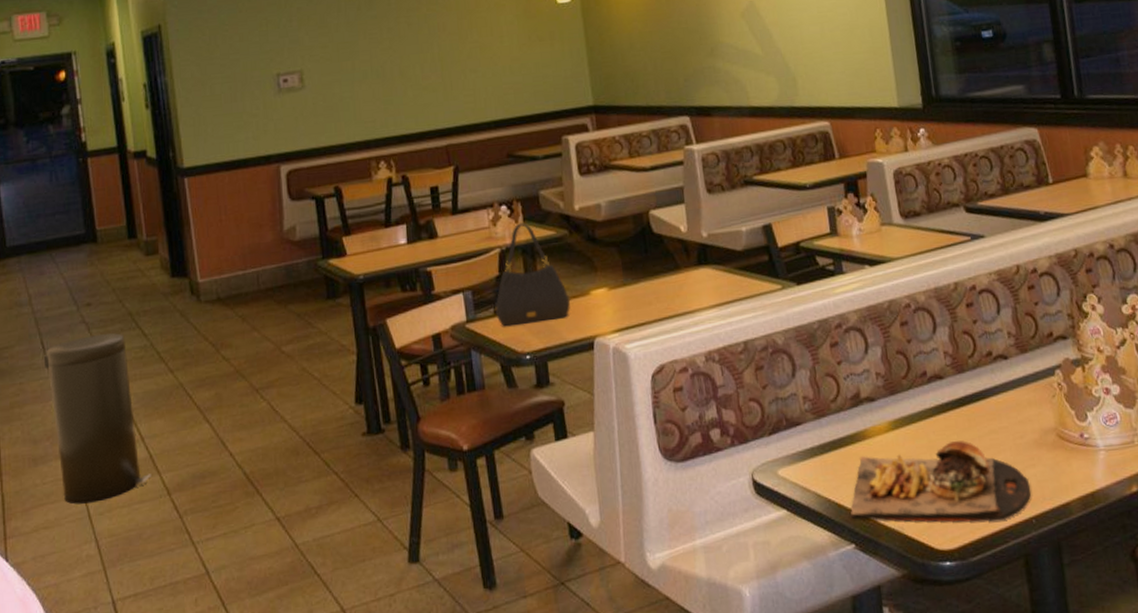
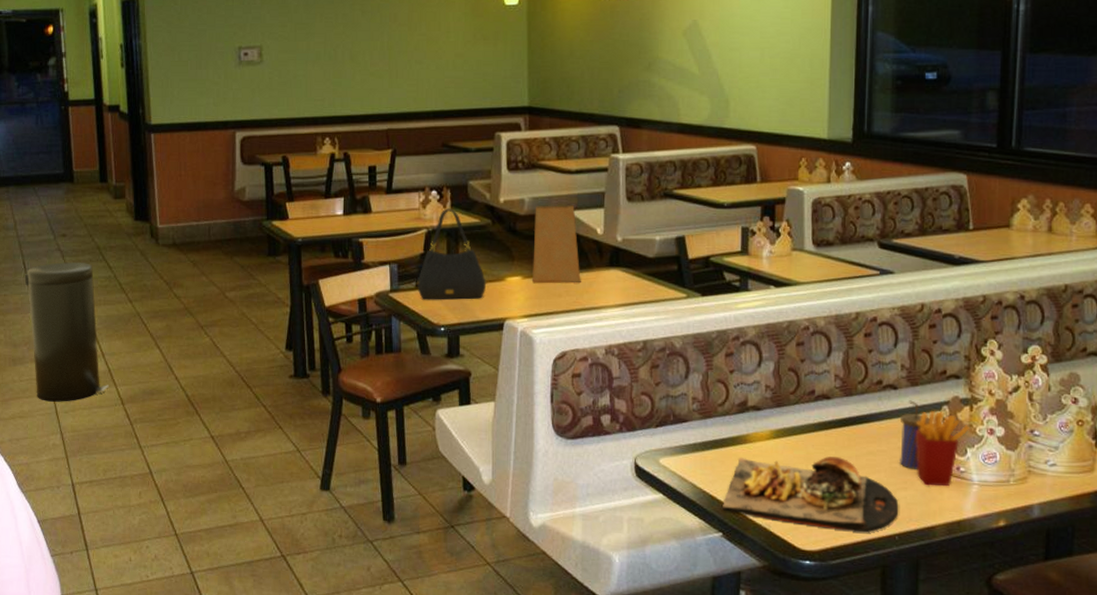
paper bag: none [612,204,670,294] -> present [532,205,581,284]
beverage cup: none [1016,368,1046,443] -> present [900,400,930,469]
french fries: none [1032,376,1086,459] -> present [915,410,969,486]

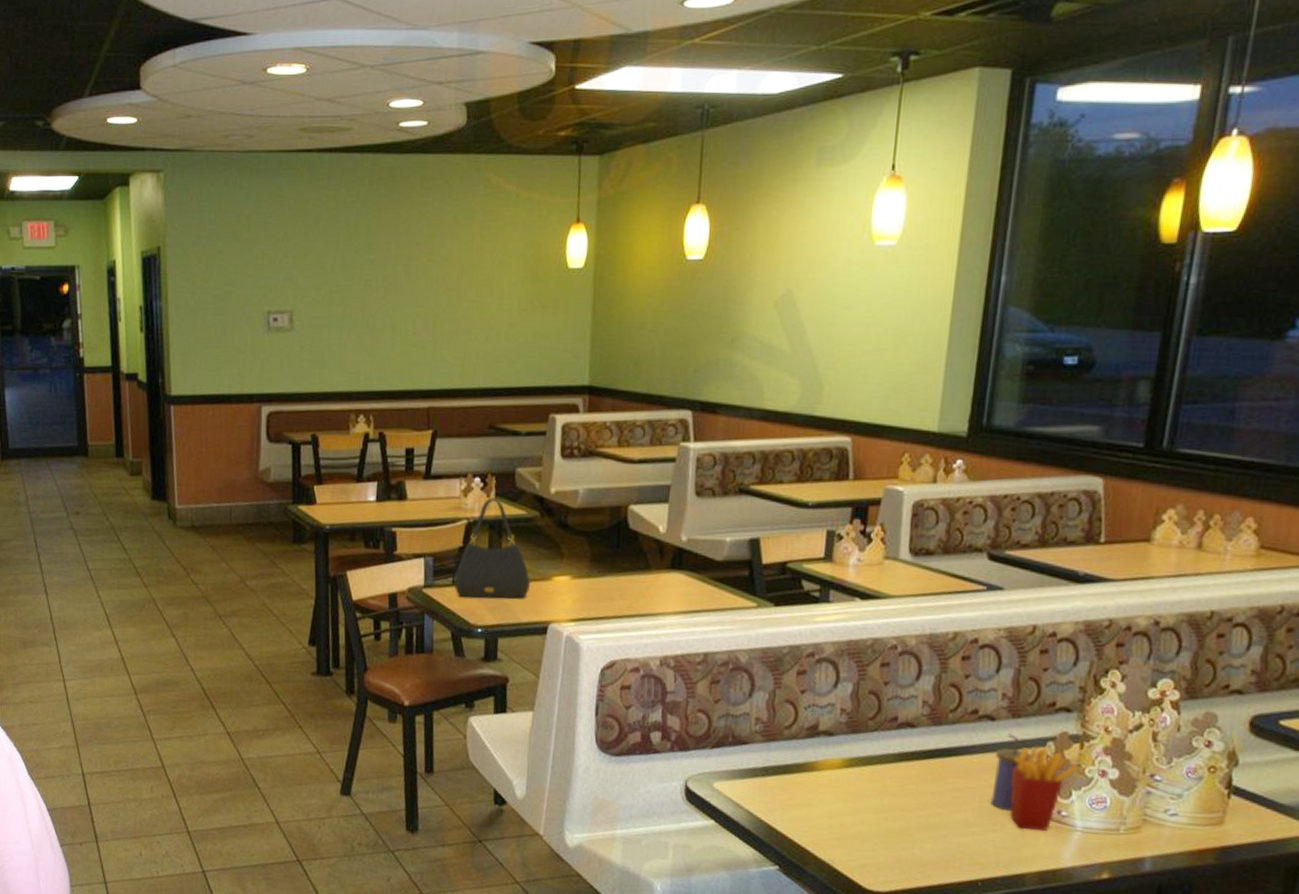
pedal bin: present [24,262,109,402] -> none [36,542,122,689]
paper bag: present [532,205,581,284] -> none [582,498,638,587]
food tray: present [721,457,899,532] -> none [780,786,985,876]

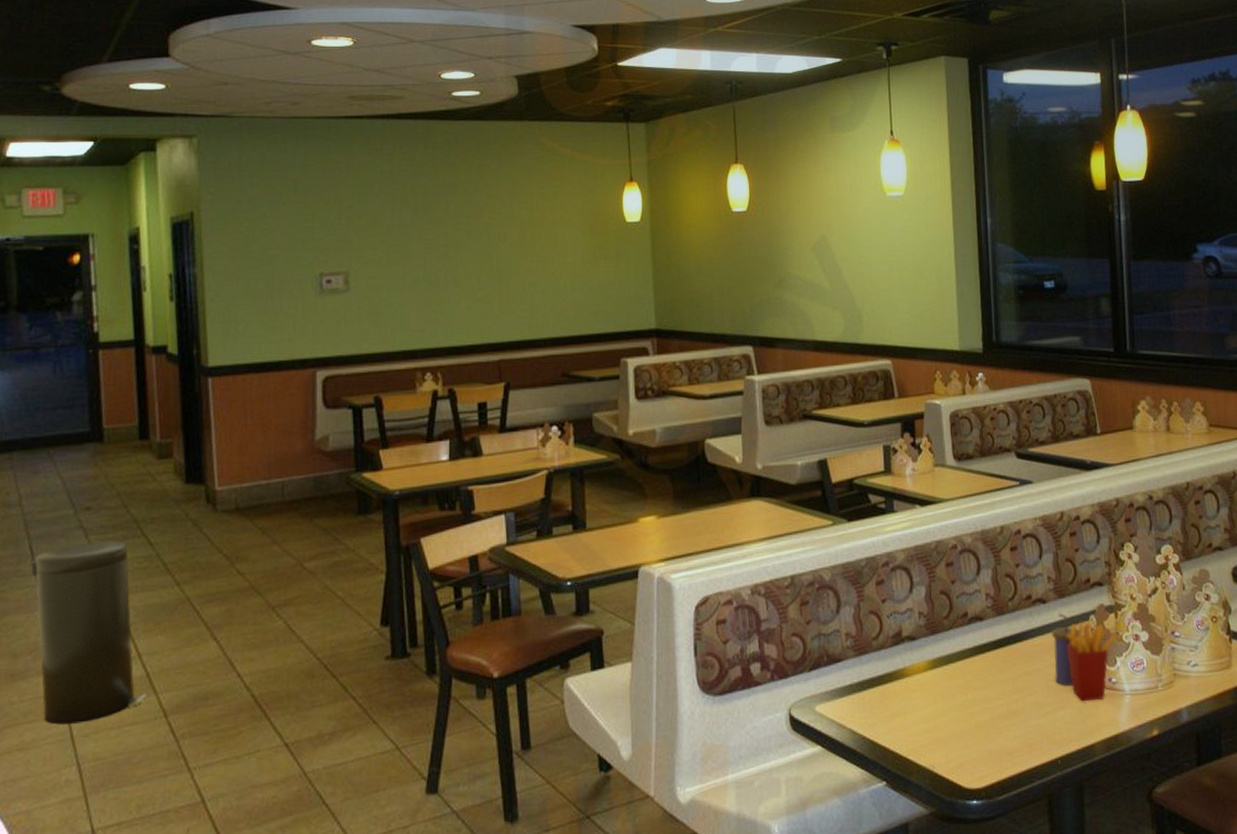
pedal bin: none [36,542,122,689] -> present [30,541,147,725]
handbag: present [452,497,531,599] -> none [536,445,618,551]

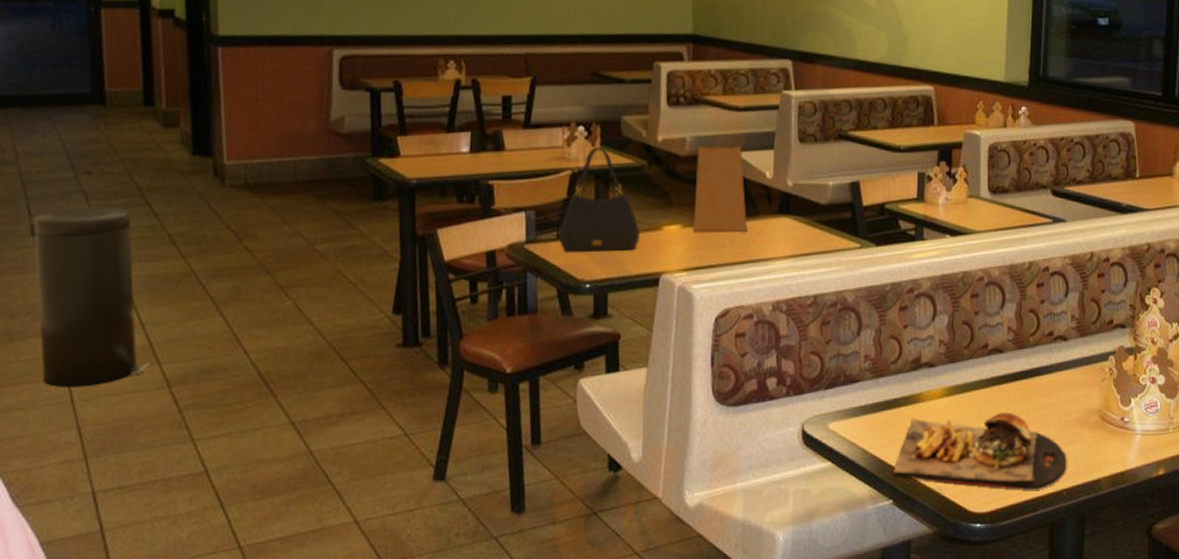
handbag: none [536,445,618,551] -> present [557,147,641,252]
paper bag: none [667,433,721,523] -> present [693,145,747,234]
food tray: none [883,682,1059,762] -> present [892,413,1067,490]
beverage cup: present [1052,613,1079,686] -> none [1069,351,1097,422]
french fries: present [1066,621,1117,702] -> none [1083,360,1133,438]

